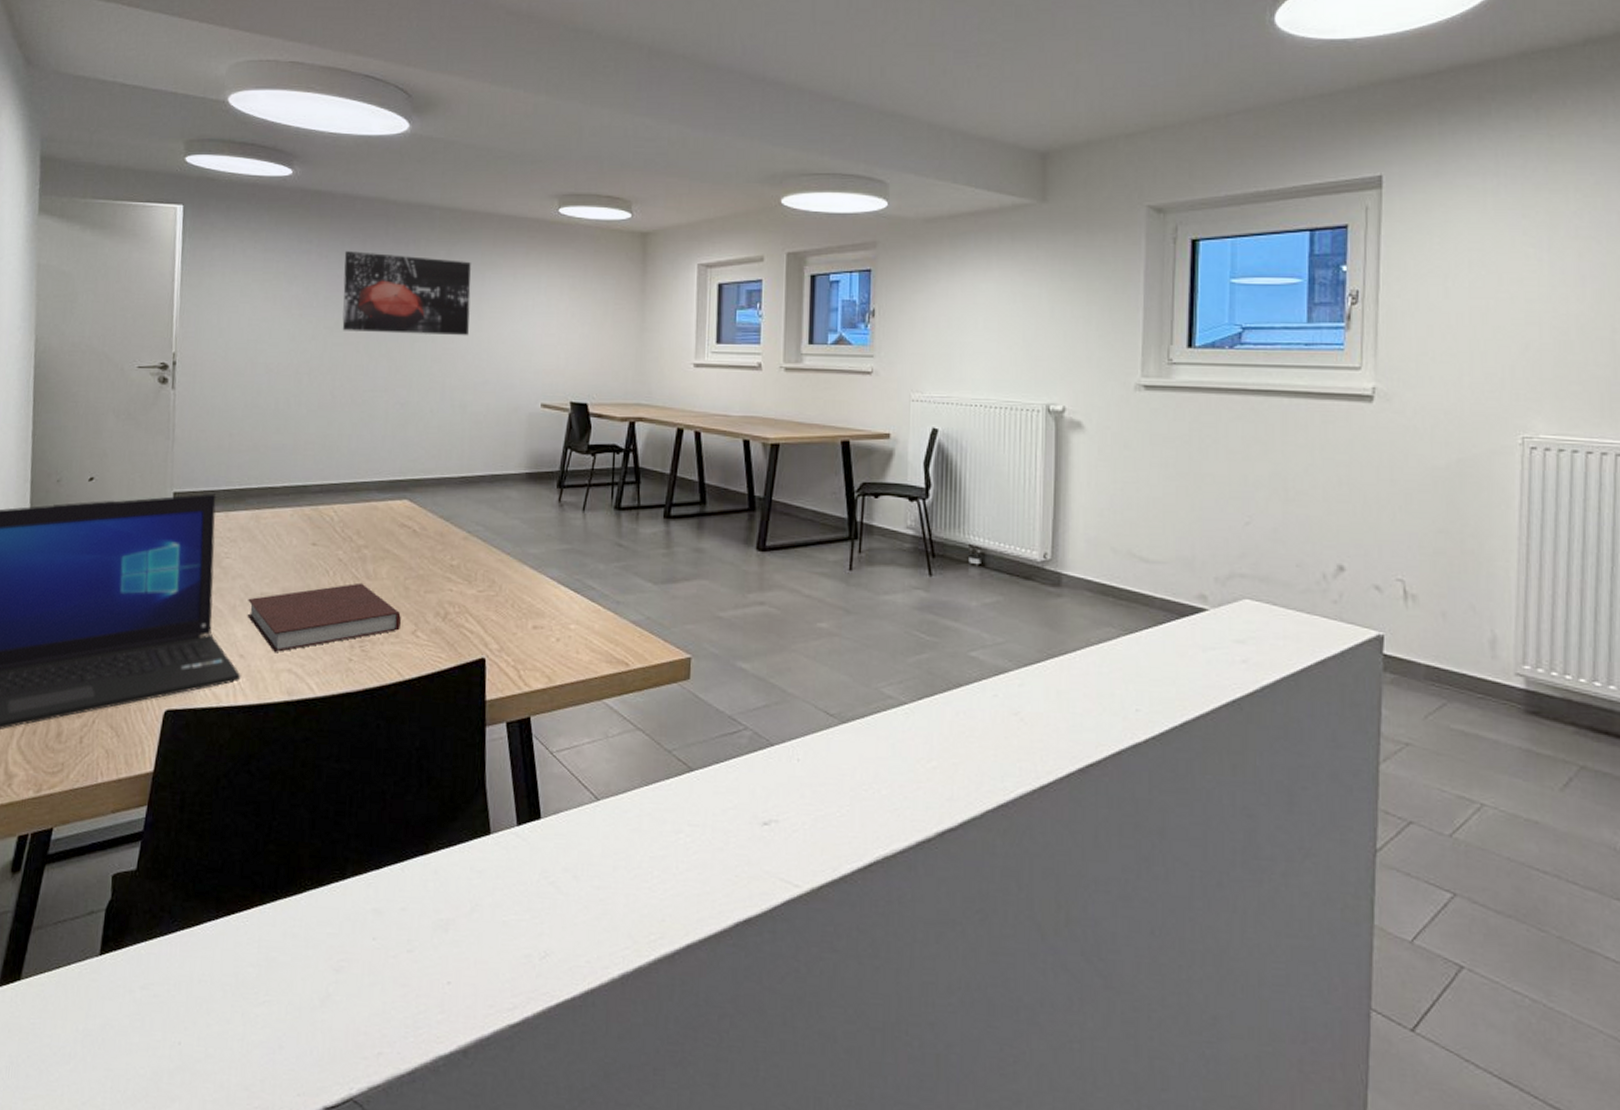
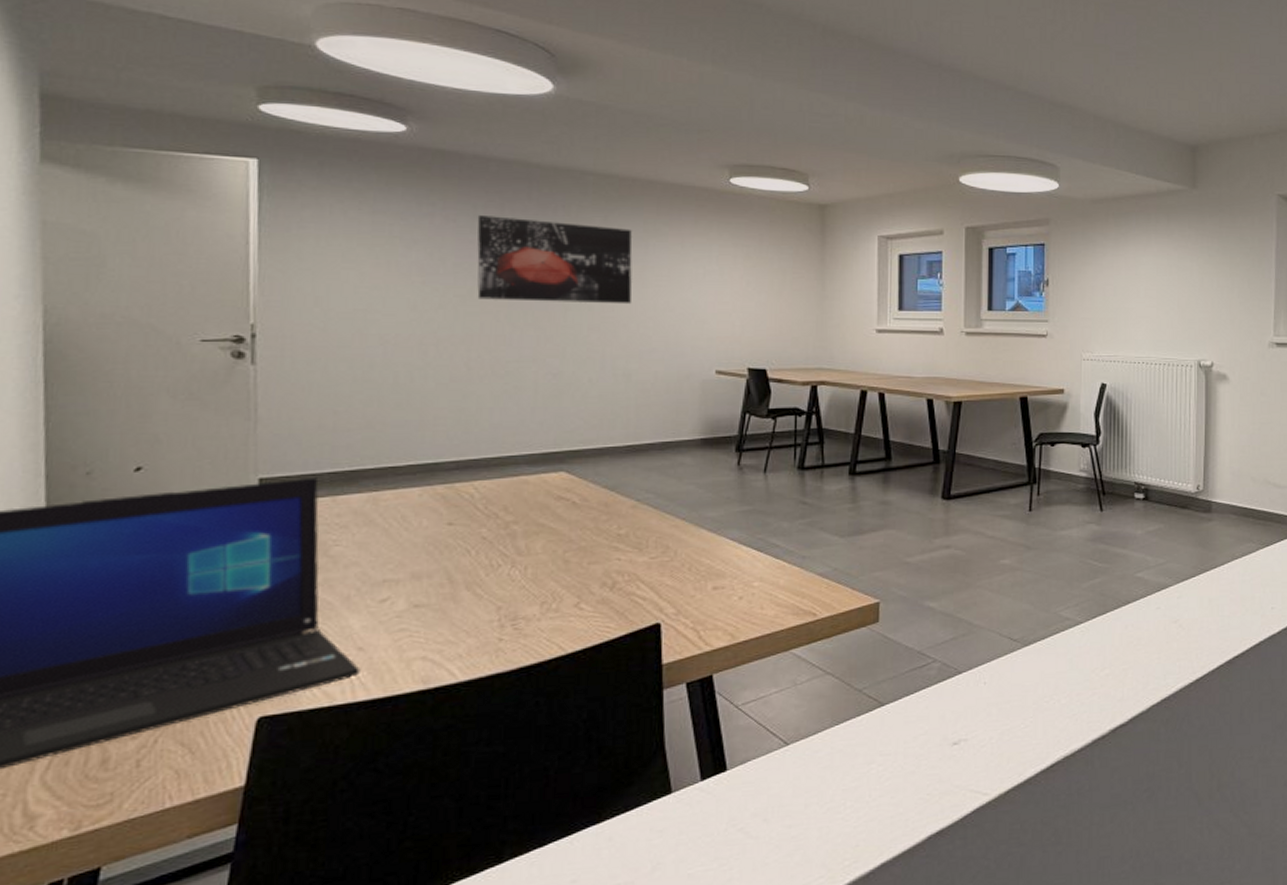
notebook: present [247,582,401,652] -> none [365,559,561,640]

